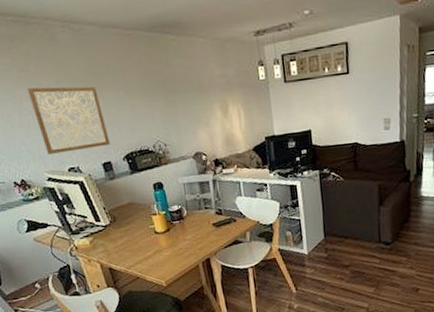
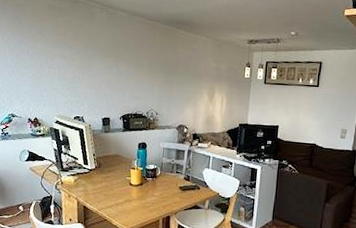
wall art: present [26,86,110,154] -> none [60,48,114,105]

